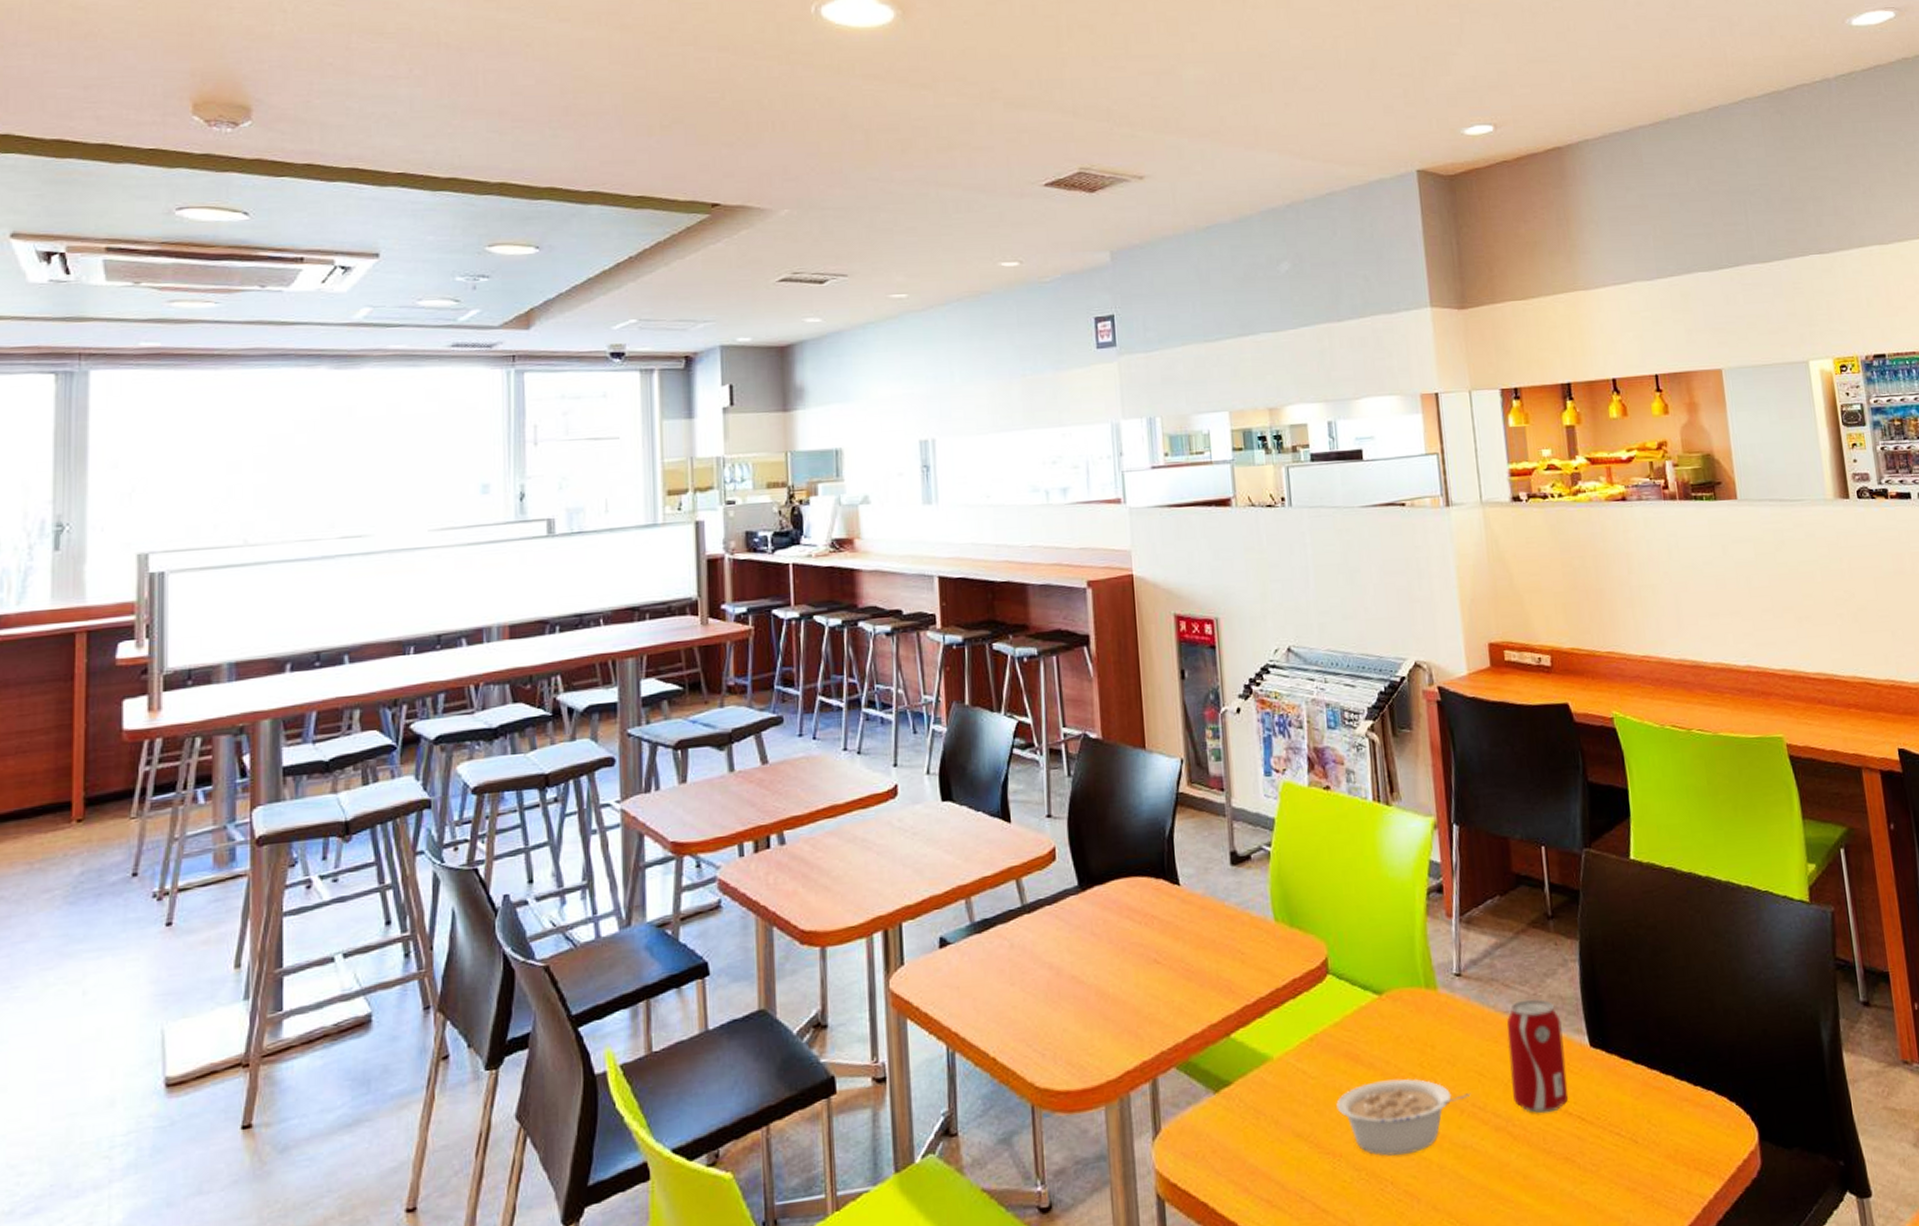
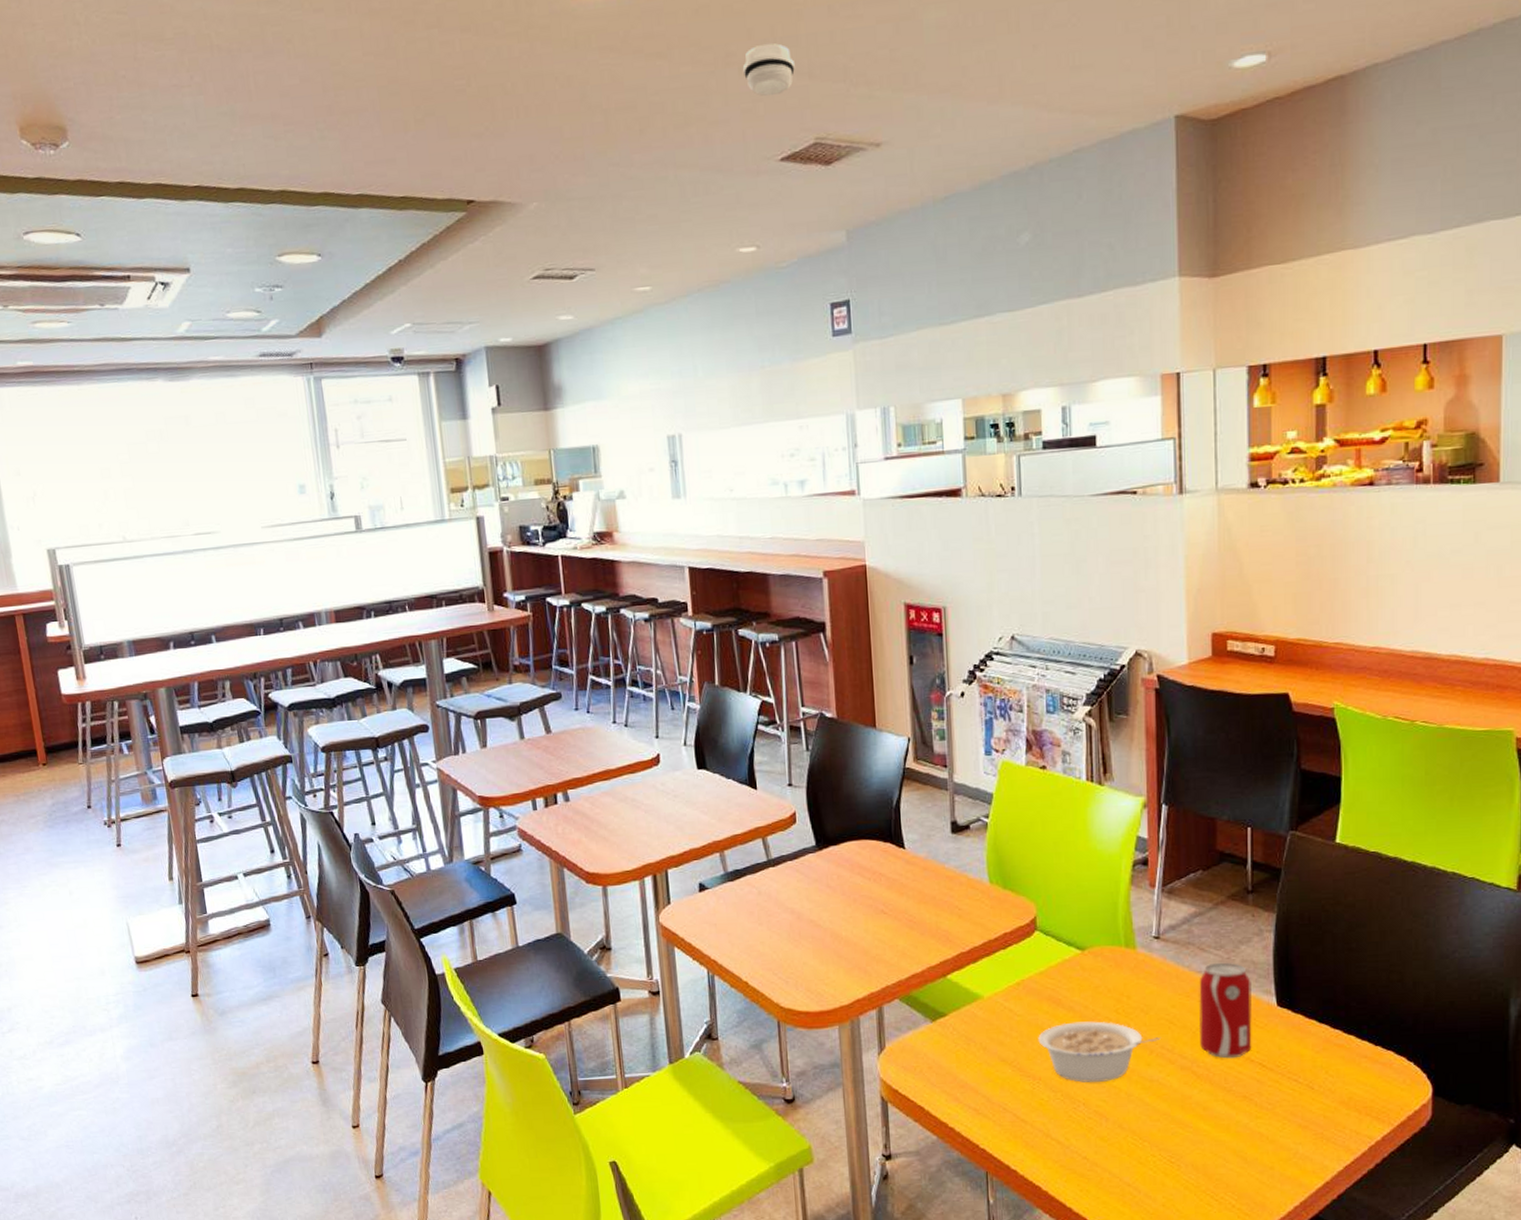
smoke detector: none [1009,84,1060,129] -> present [743,43,795,97]

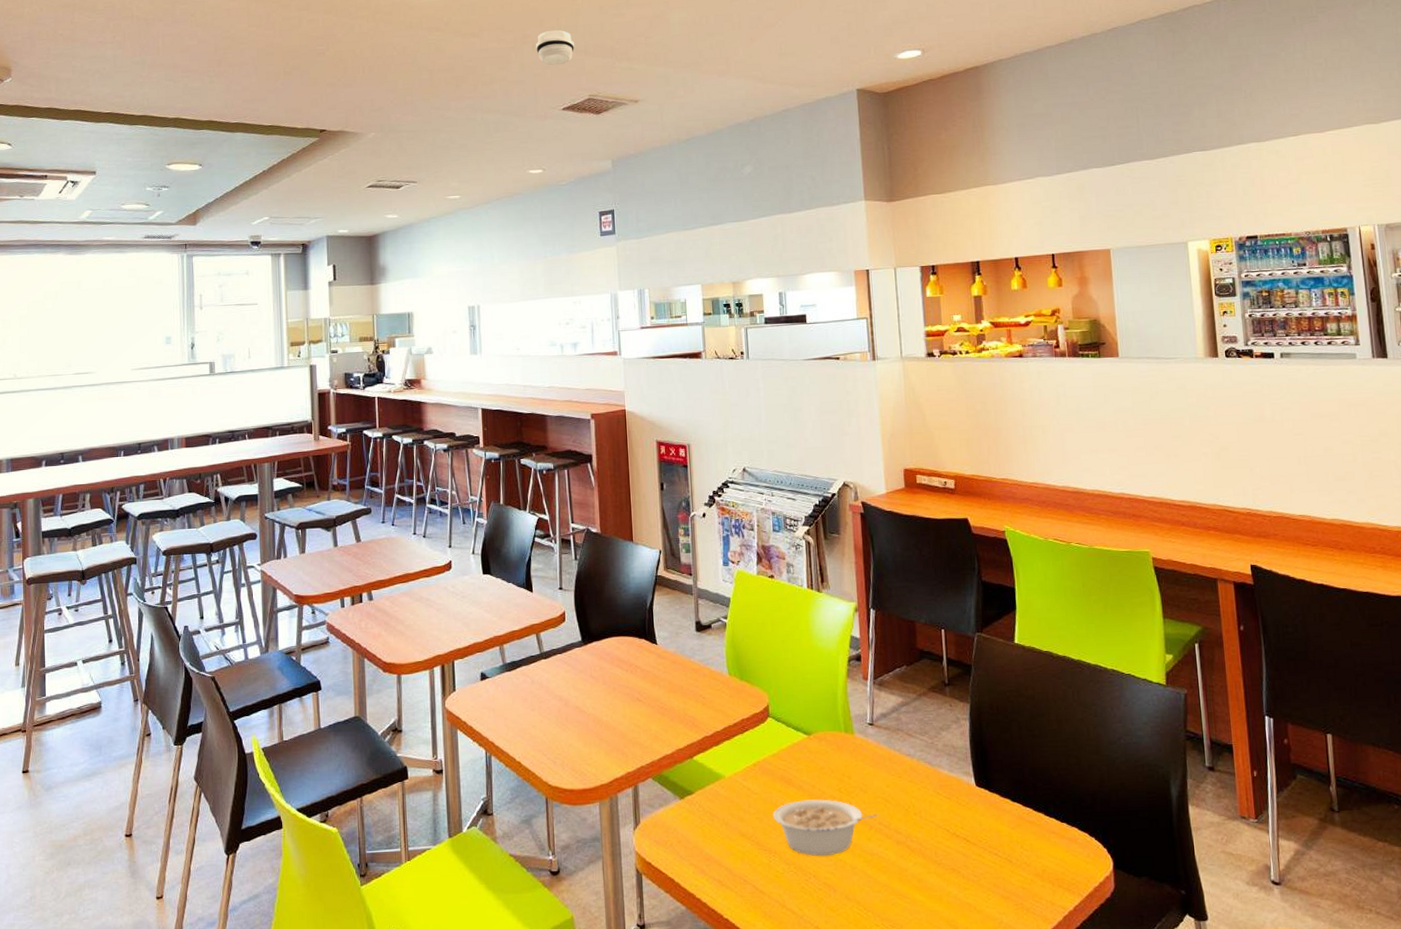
beverage can: present [1198,962,1252,1059] -> none [908,746,957,834]

